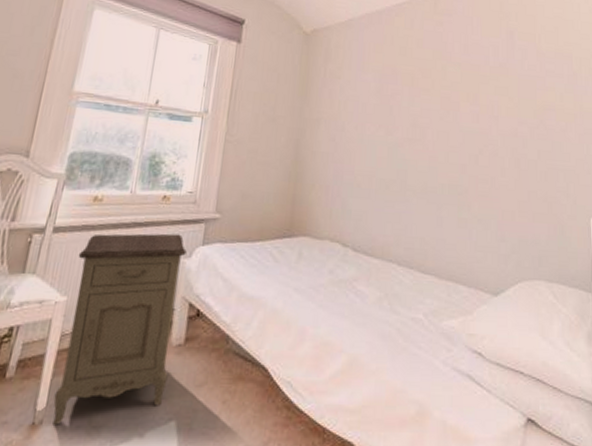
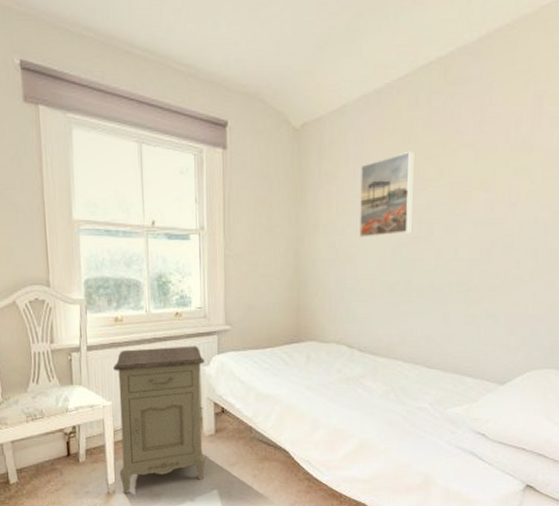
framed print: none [358,62,410,135] -> present [359,151,414,238]

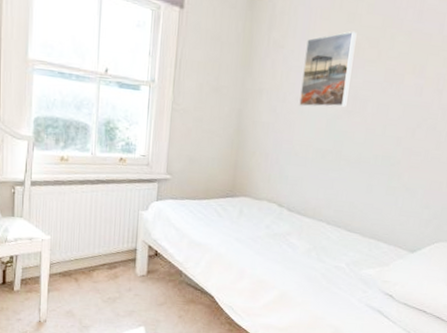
nightstand: present [112,346,206,494] -> none [52,188,144,324]

